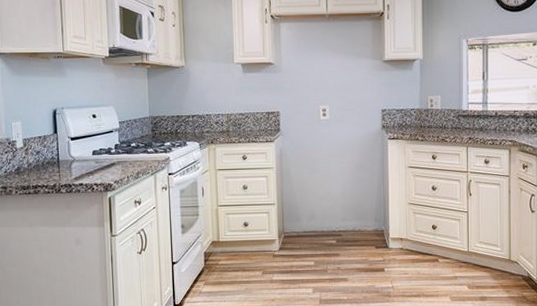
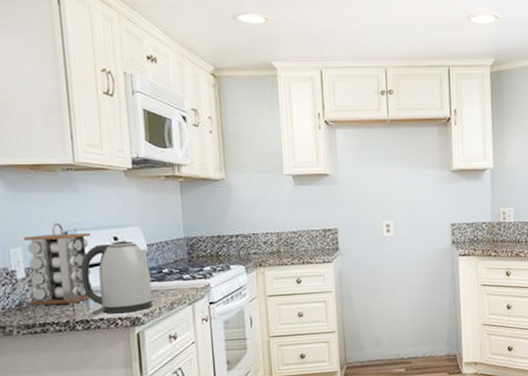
spice rack: none [22,101,78,172] -> present [23,222,97,306]
kettle: none [66,118,123,180] -> present [80,241,153,314]

